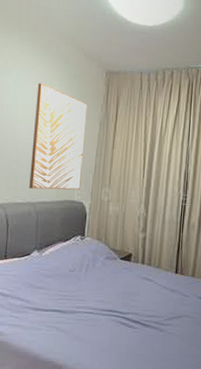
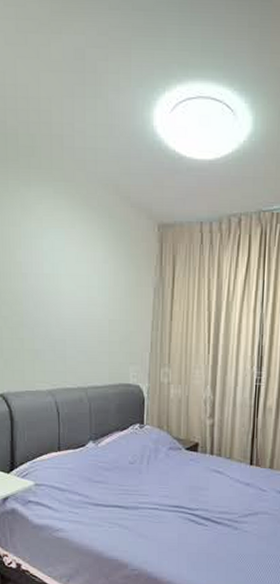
wall art: present [29,83,87,190] -> none [78,245,138,373]

